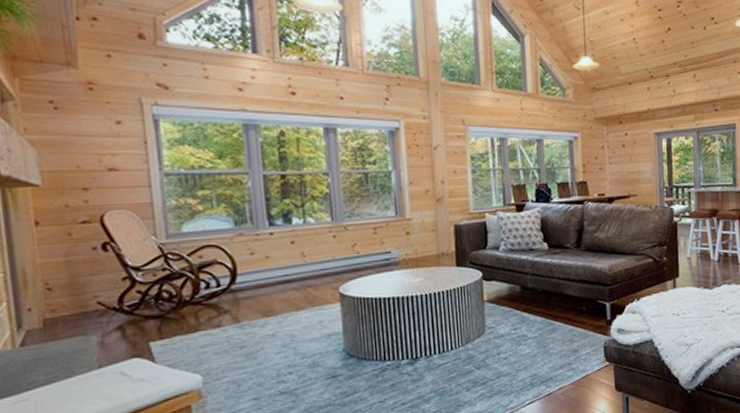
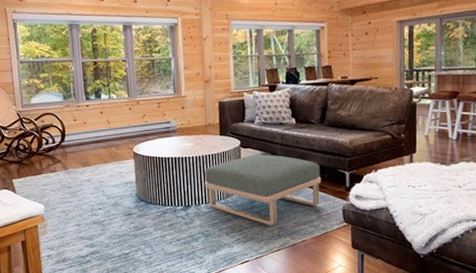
footstool: none [437,287,580,374] -> present [204,154,322,226]

